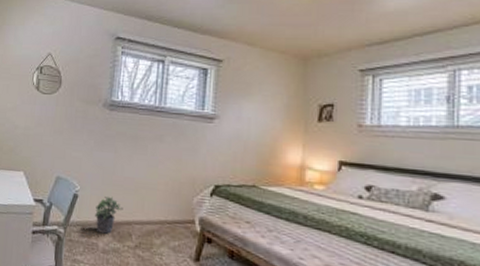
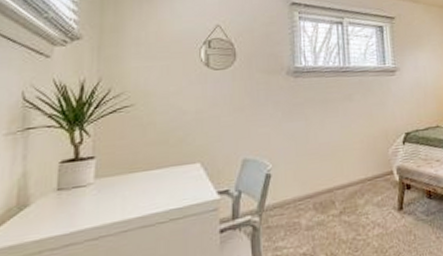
potted plant: present [95,196,123,234] -> none [292,166,322,210]

